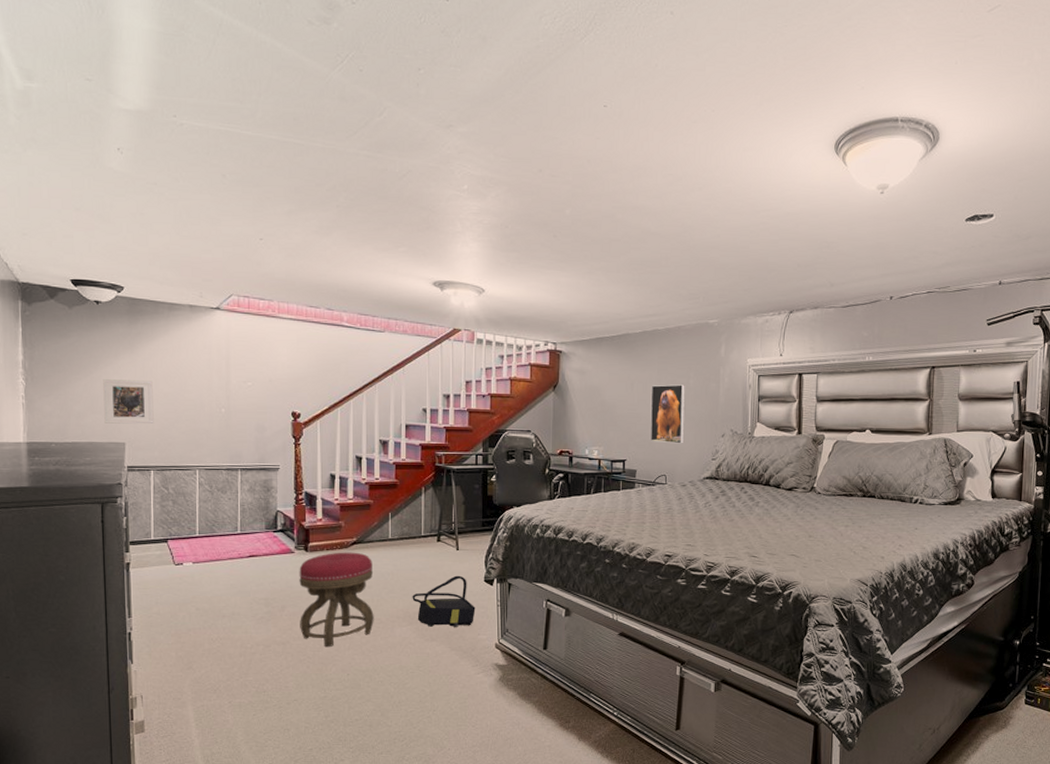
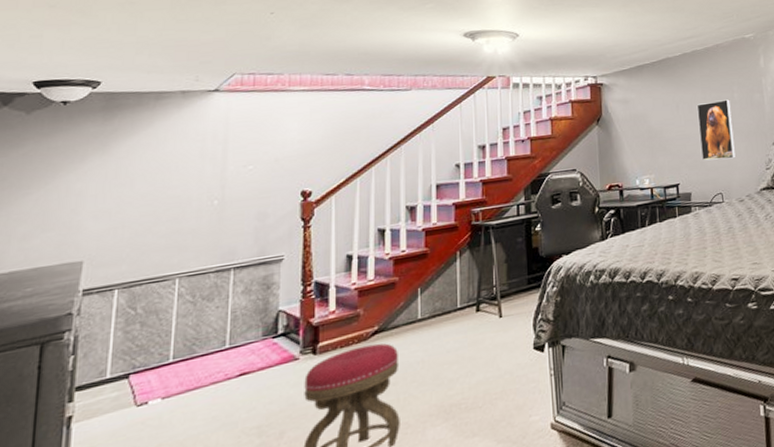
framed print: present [103,379,154,424] -> none [58,182,127,242]
backpack: present [412,575,476,627] -> none [447,347,525,419]

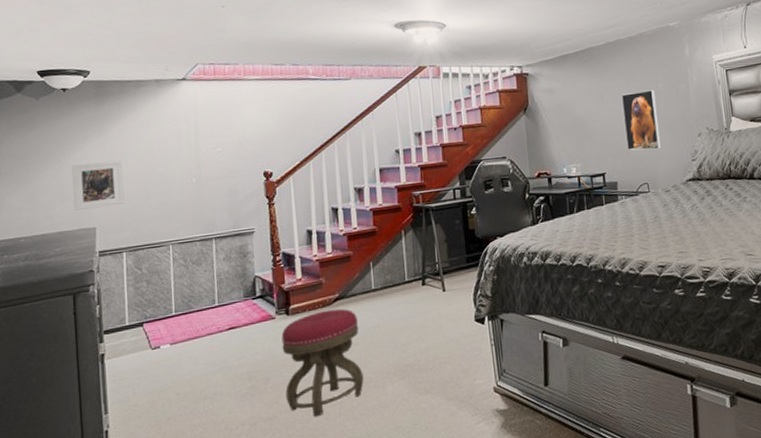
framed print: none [58,182,127,242] -> present [71,160,125,210]

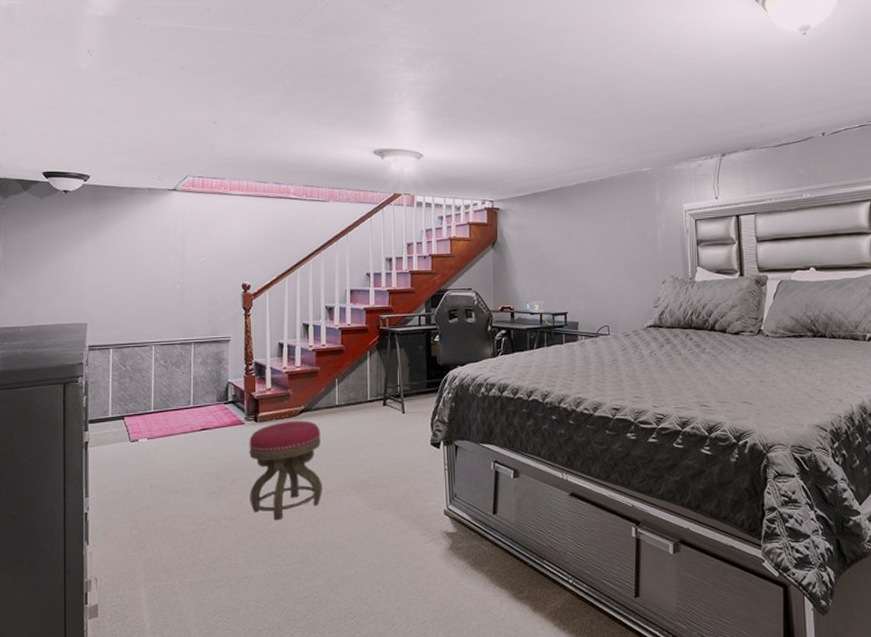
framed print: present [71,160,125,210] -> none [69,262,114,305]
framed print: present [621,89,661,151] -> none [588,234,624,293]

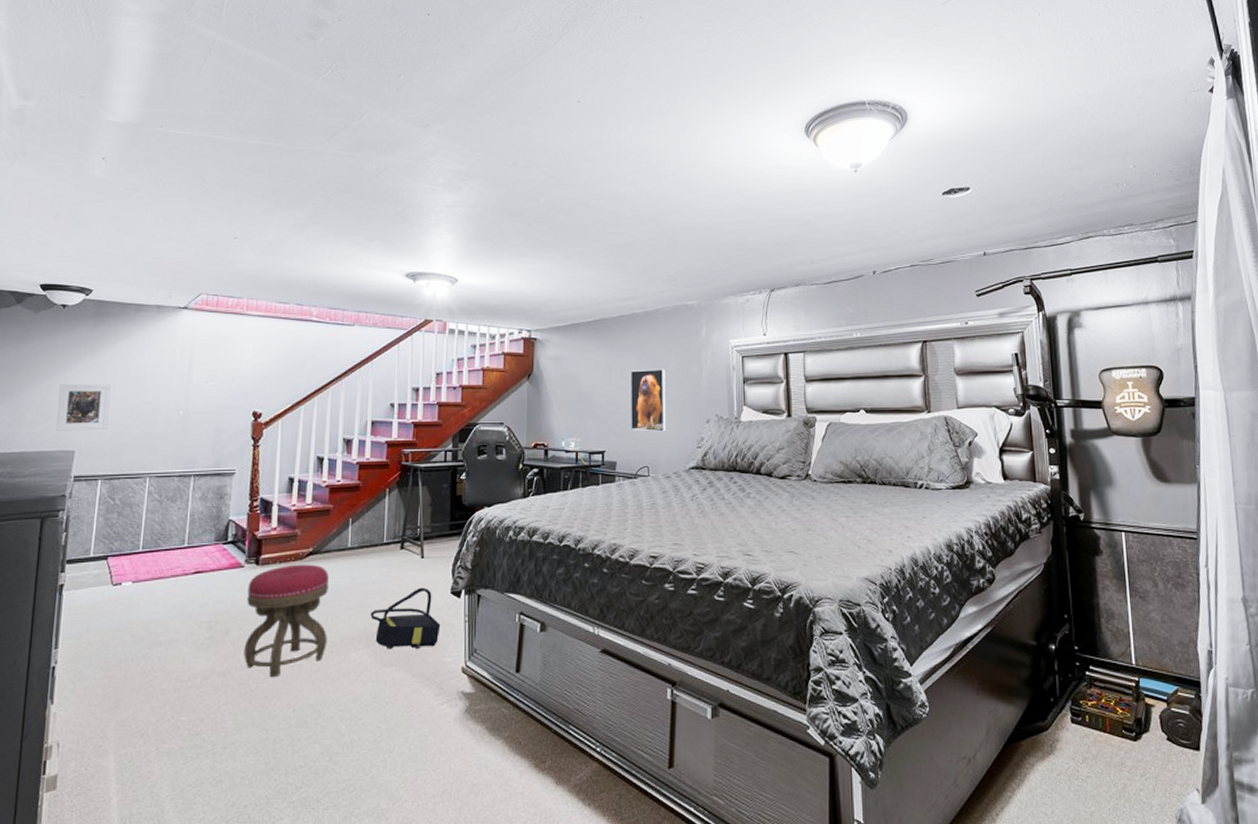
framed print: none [69,262,114,305] -> present [56,384,111,431]
backpack: none [360,439,423,495] -> present [370,587,441,649]
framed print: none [588,234,624,293] -> present [630,369,666,432]

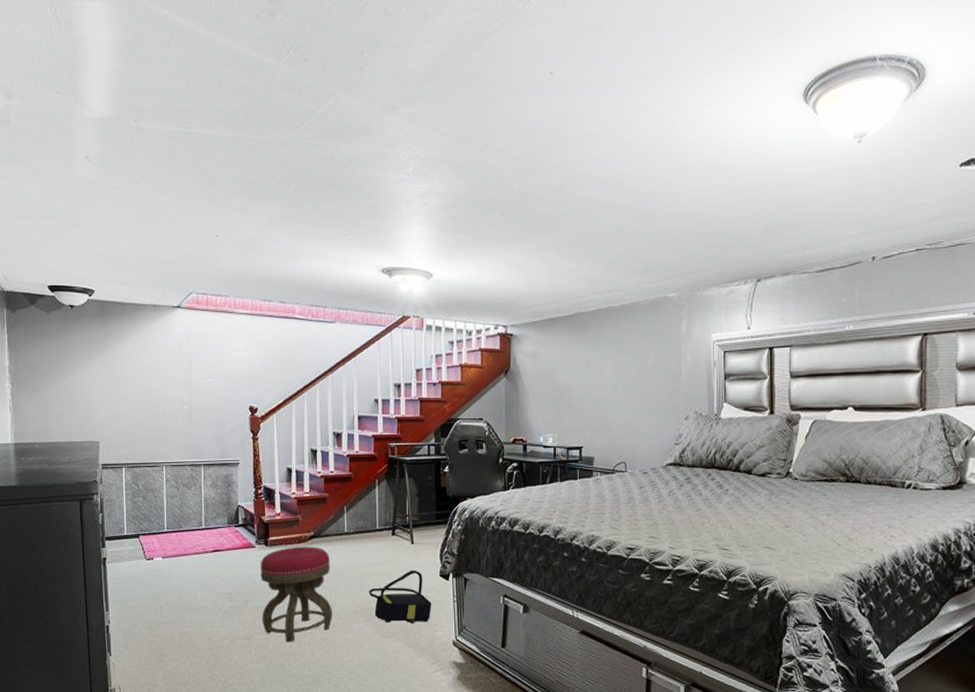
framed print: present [56,384,111,431] -> none [78,380,124,423]
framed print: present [630,369,666,432] -> none [607,365,644,428]

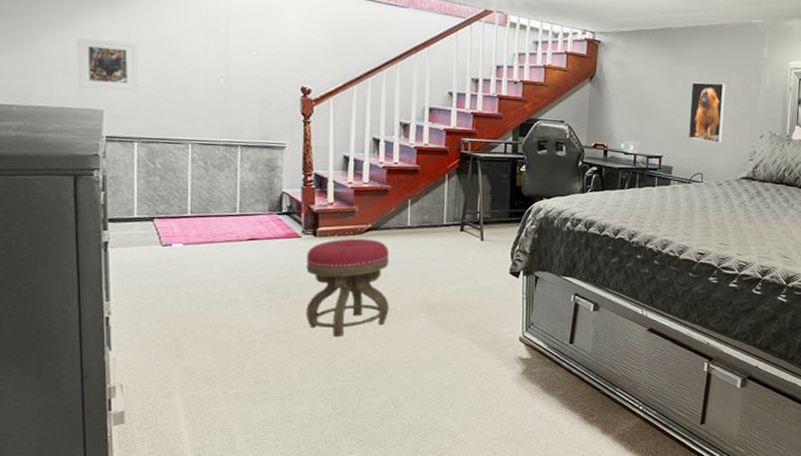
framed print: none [78,380,124,423] -> present [76,38,139,91]
backpack: present [369,570,432,623] -> none [431,266,500,319]
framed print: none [607,365,644,428] -> present [688,82,726,143]

